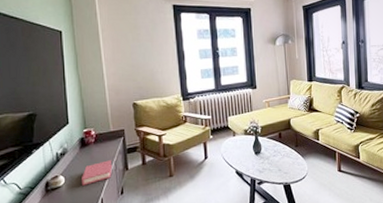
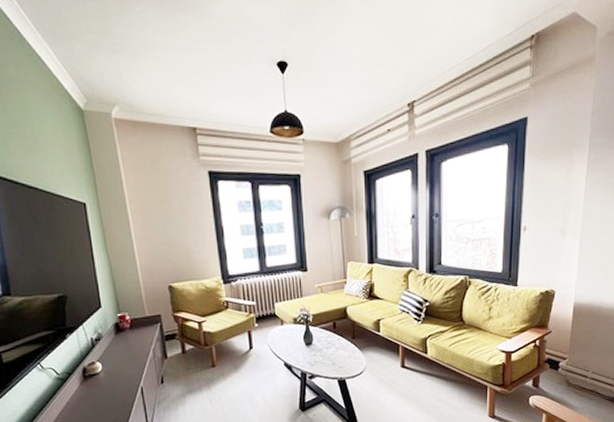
book: present [82,160,112,186] -> none [119,347,150,373]

